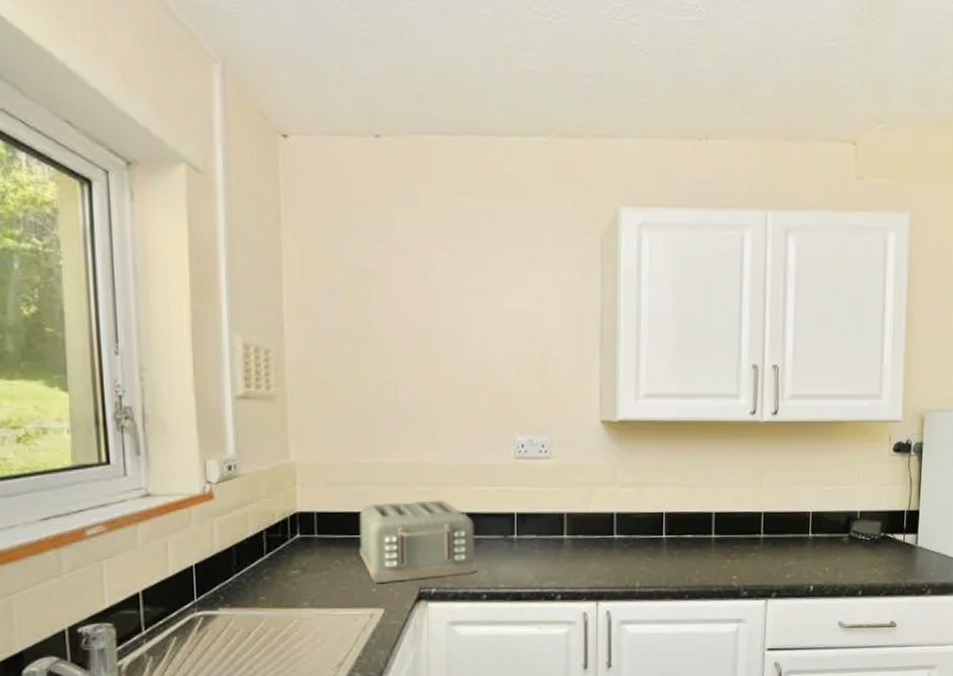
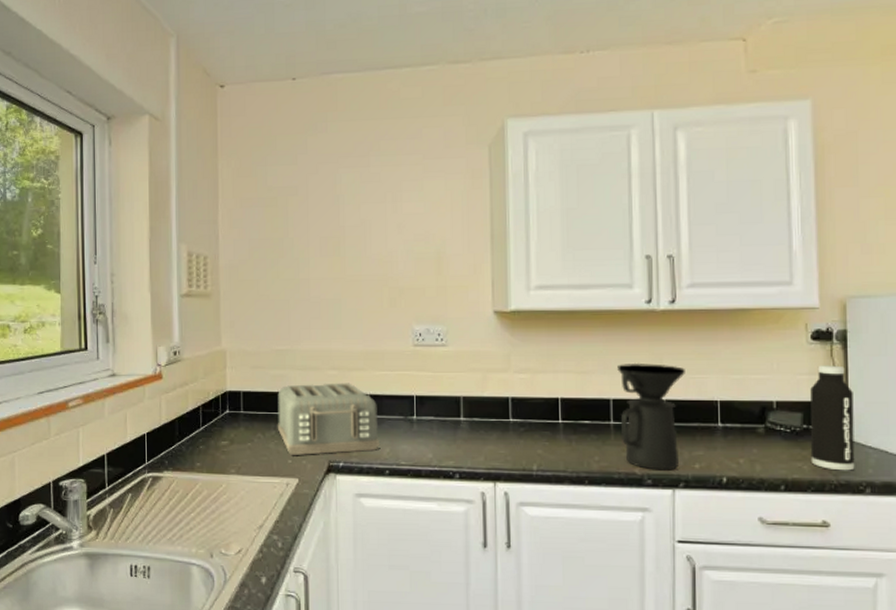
coffee maker: none [721,475,783,582] -> present [617,362,685,471]
water bottle: none [885,476,924,575] -> present [810,365,855,471]

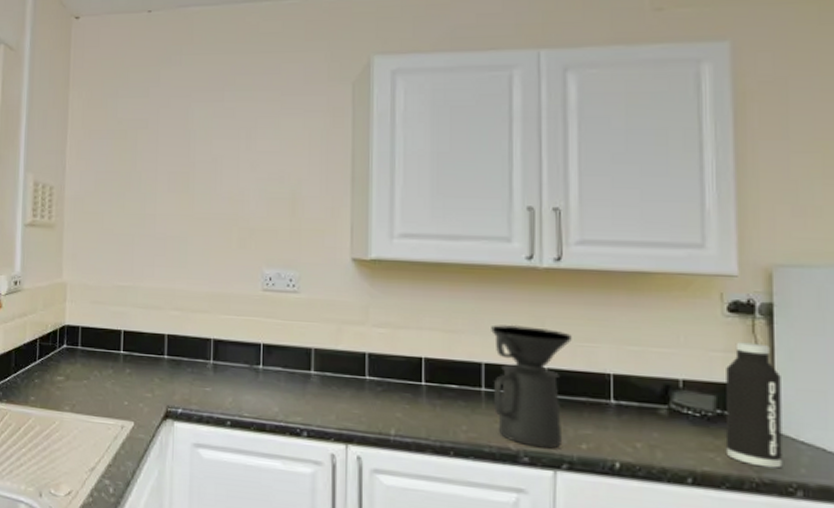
toaster: present [277,383,381,456] -> none [114,323,223,399]

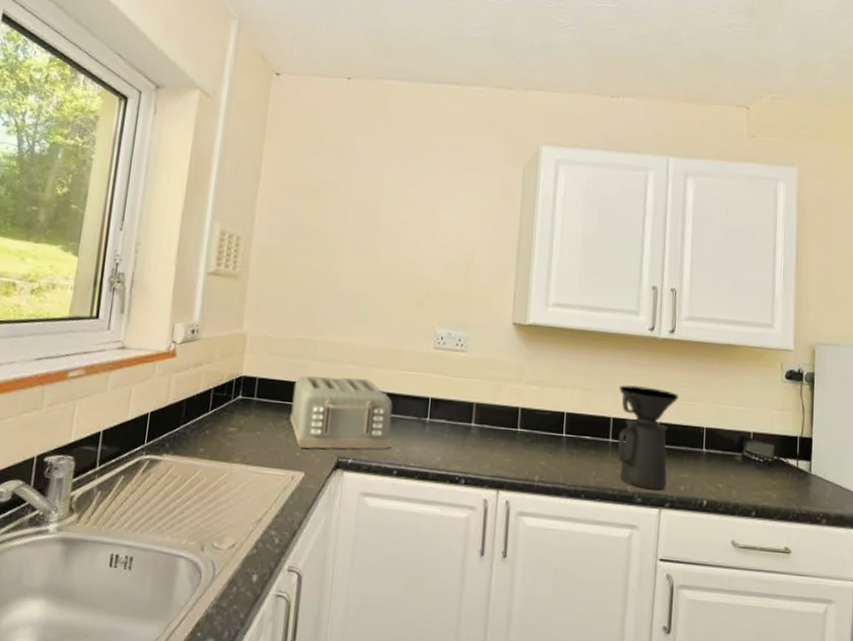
toaster: none [114,323,223,399] -> present [289,376,393,450]
water bottle: present [725,342,783,469] -> none [778,403,817,502]

